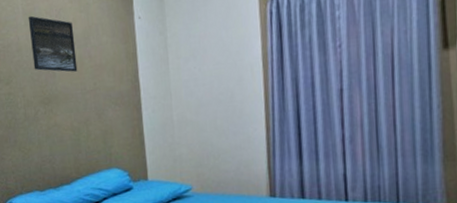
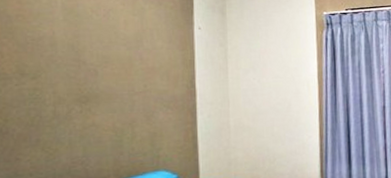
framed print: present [28,15,78,72] -> none [68,12,126,73]

